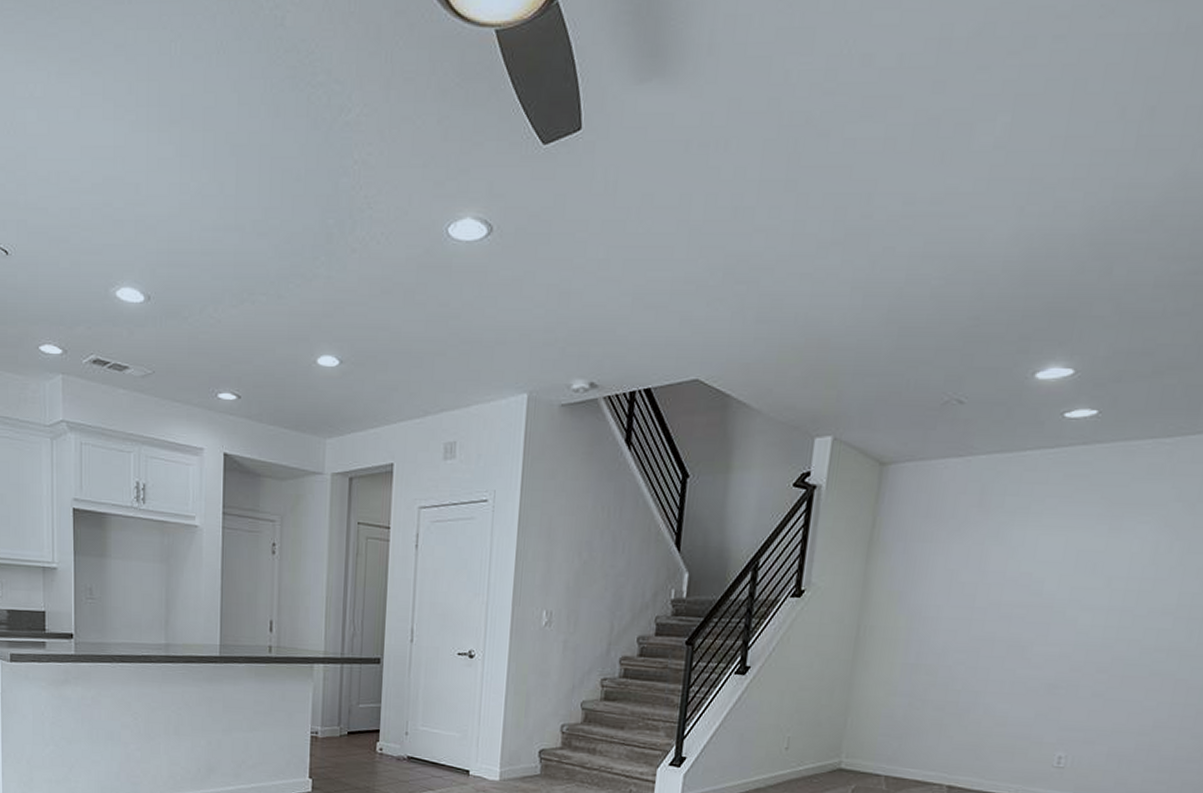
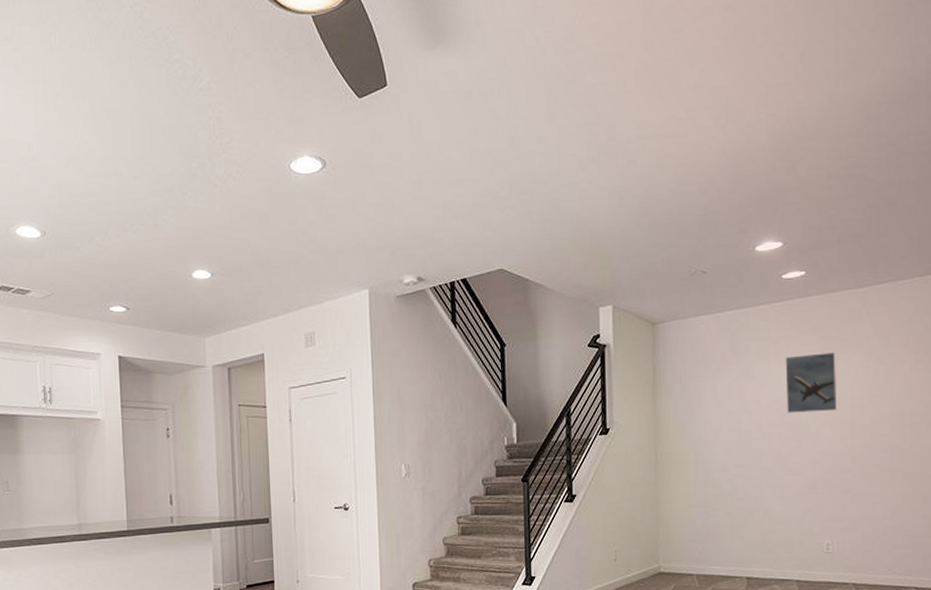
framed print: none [1038,518,1119,594] -> present [785,353,837,413]

